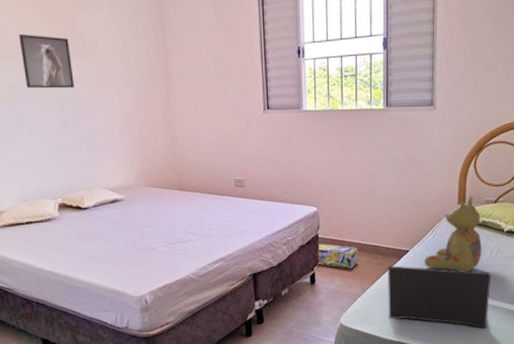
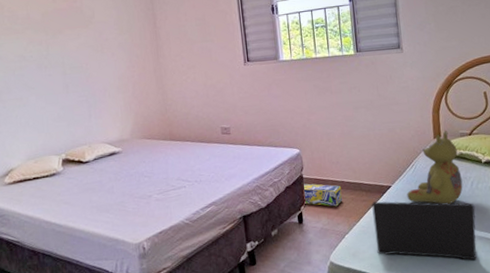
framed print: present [19,33,75,89] -> none [27,11,76,57]

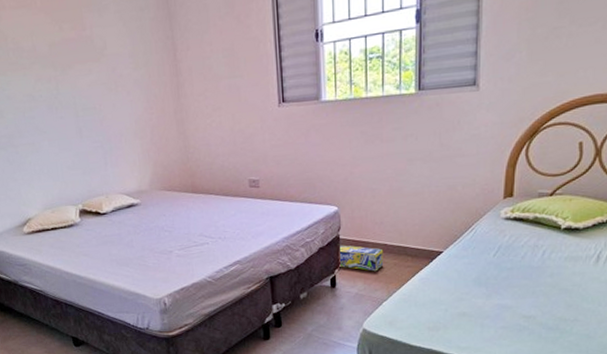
laptop: present [372,201,477,261] -> none [417,268,543,337]
stuffed bear: present [407,130,463,205] -> none [461,188,532,275]

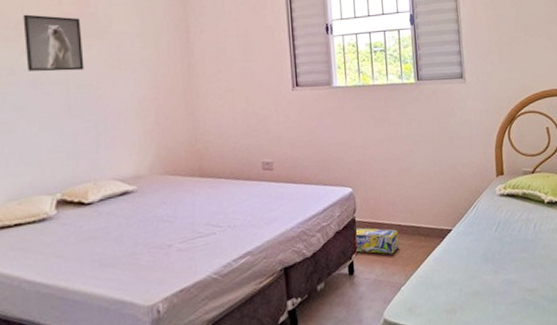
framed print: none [33,42,88,97] -> present [23,14,84,72]

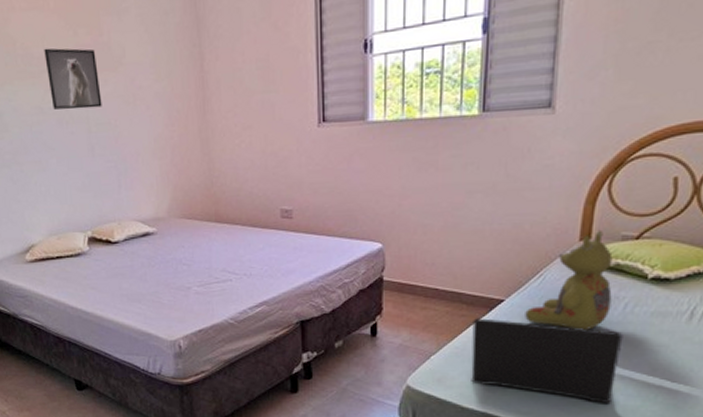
box: present [356,227,399,254] -> none [383,288,434,320]
laptop: none [430,247,540,311] -> present [471,318,623,405]
stuffed bear: none [468,167,526,249] -> present [525,229,613,330]

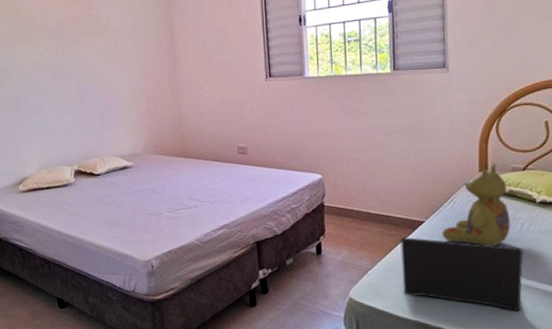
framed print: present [44,48,102,110] -> none [44,18,90,66]

